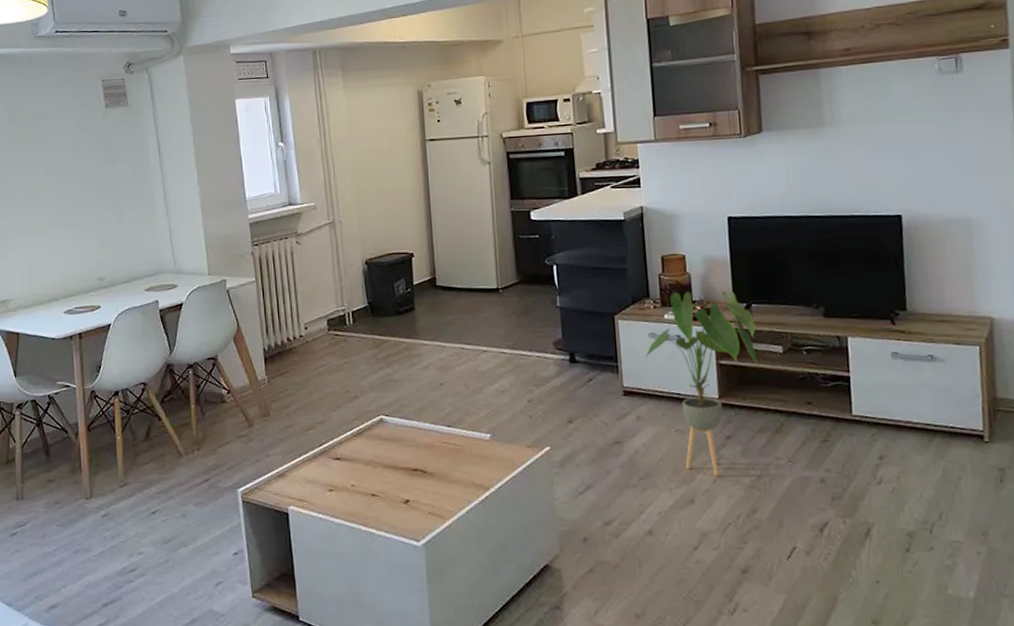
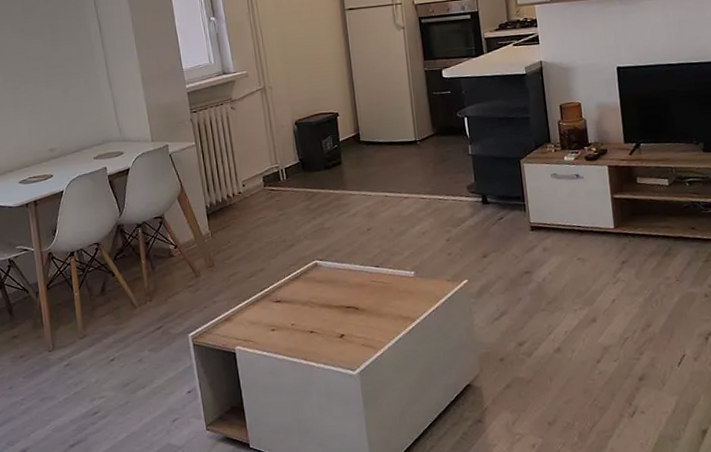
house plant: present [645,290,759,477] -> none [548,132,648,298]

